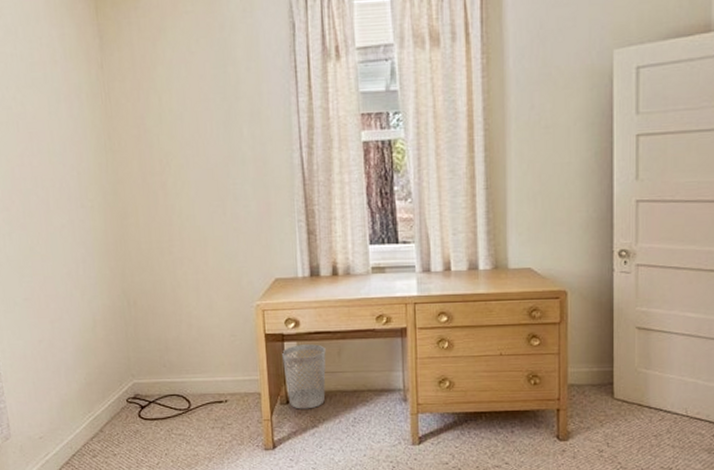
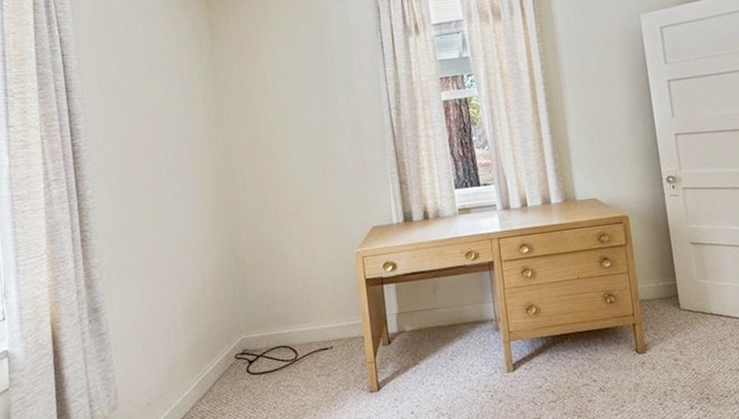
wastebasket: present [282,344,326,409] -> none [382,284,424,349]

